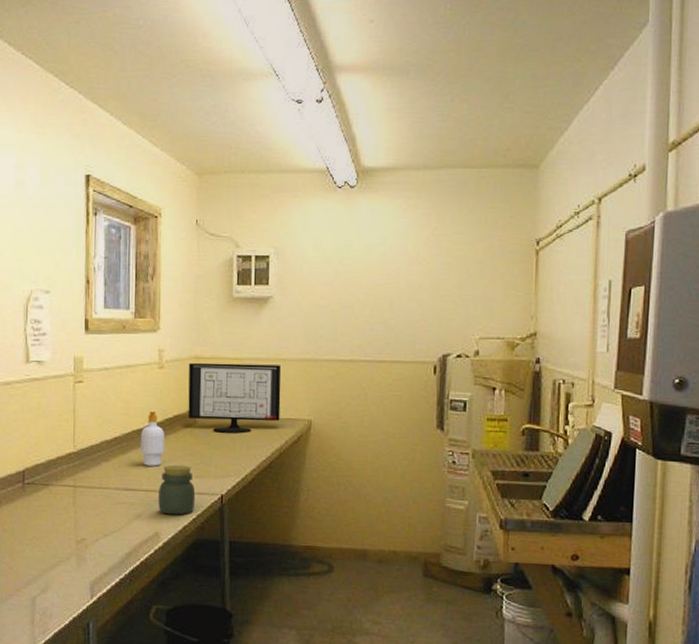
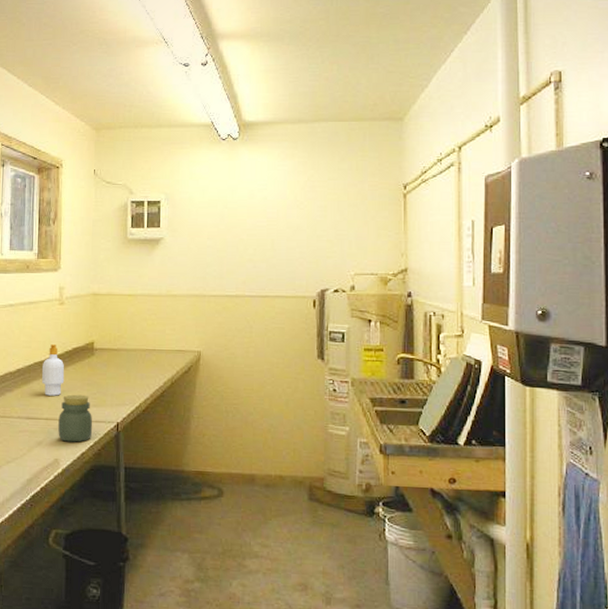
computer monitor: present [188,362,281,434] -> none [86,299,172,365]

